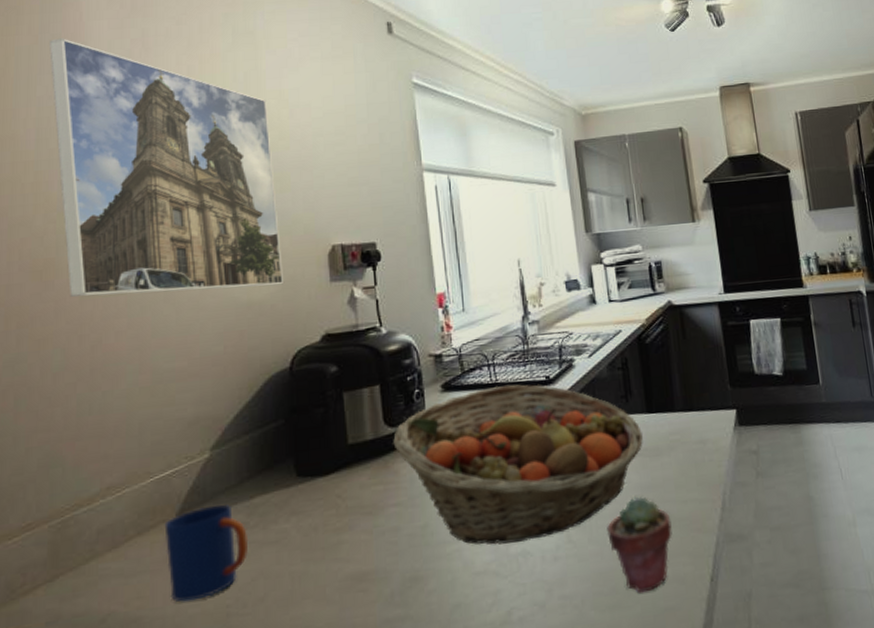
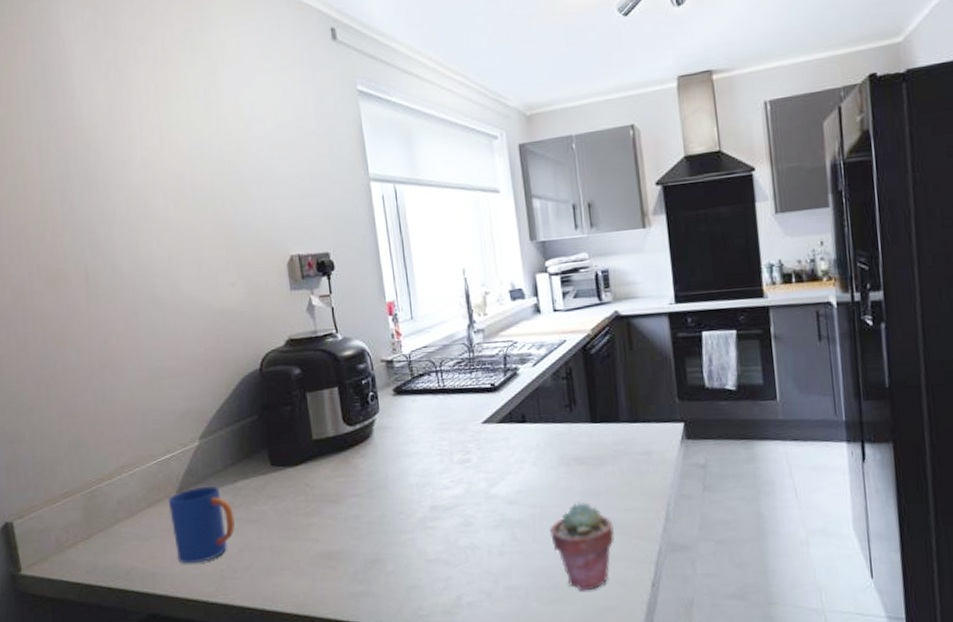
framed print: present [49,38,285,297] -> none [41,64,251,303]
fruit basket: present [393,384,643,545] -> none [351,390,587,537]

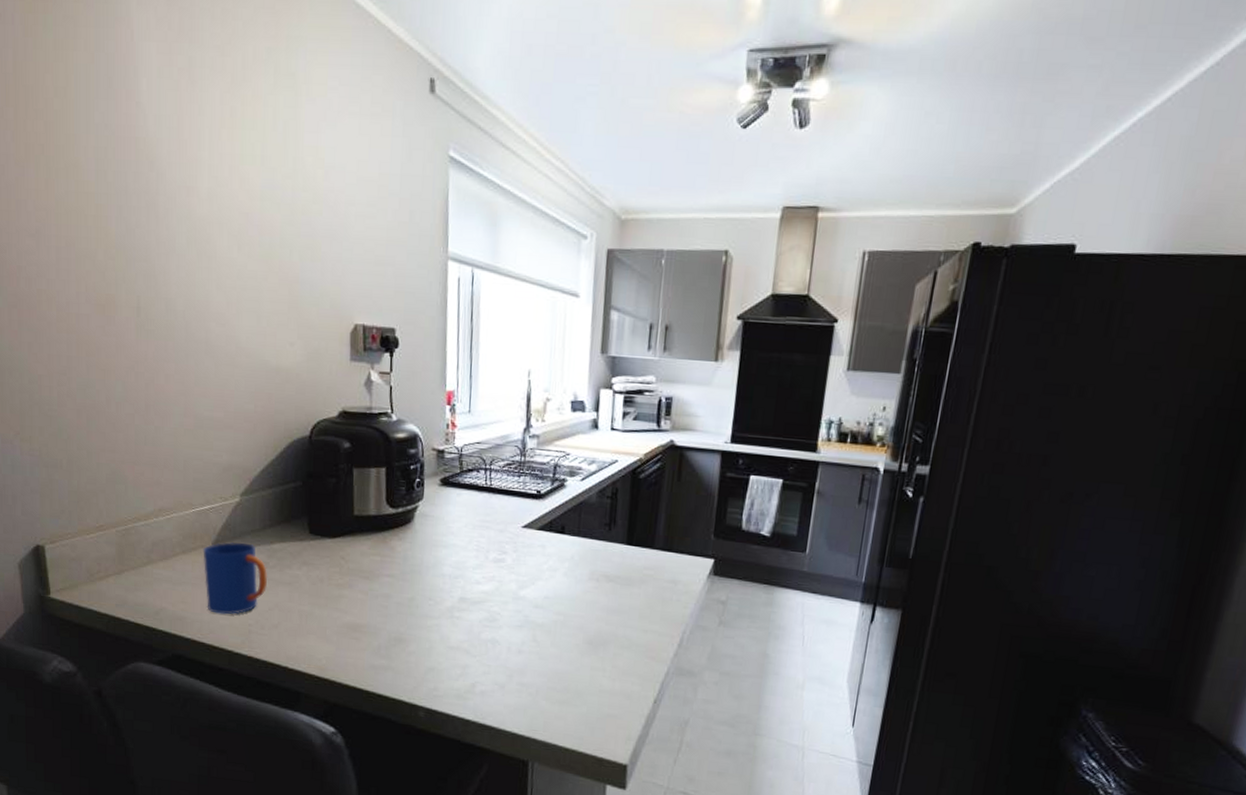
potted succulent: present [550,503,614,591] -> none [568,617,629,698]

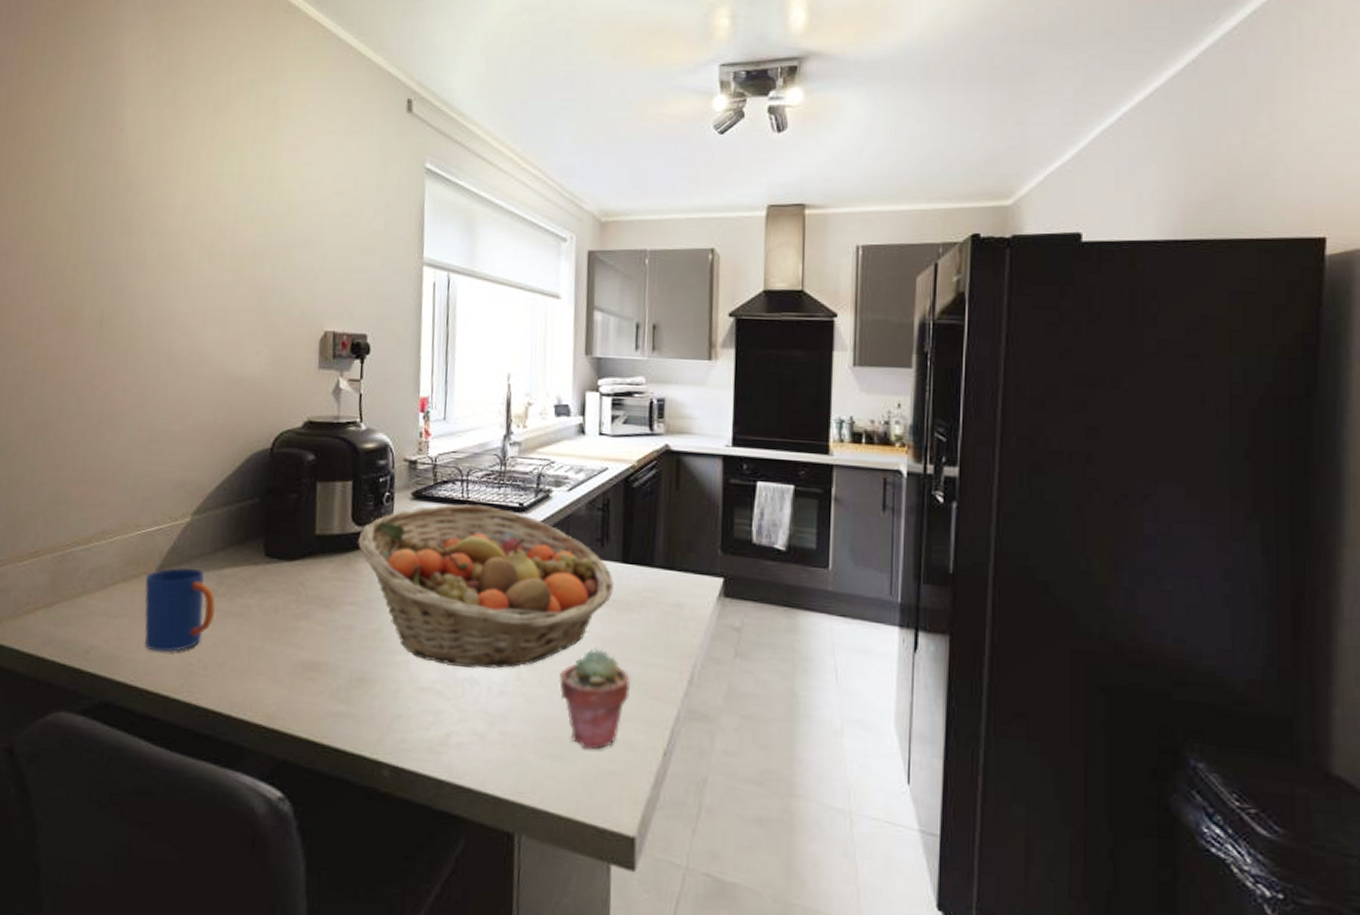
fruit basket: none [392,490,619,632] -> present [358,504,614,669]
potted succulent: none [568,617,629,698] -> present [559,649,630,750]

